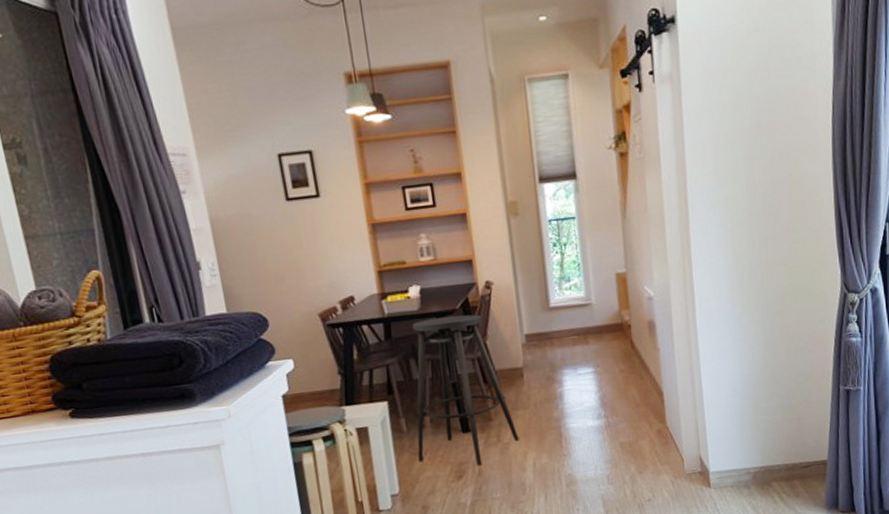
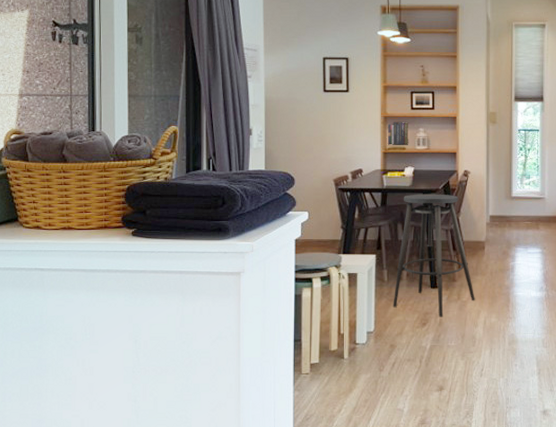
books: none [377,228,408,261] -> present [387,122,408,145]

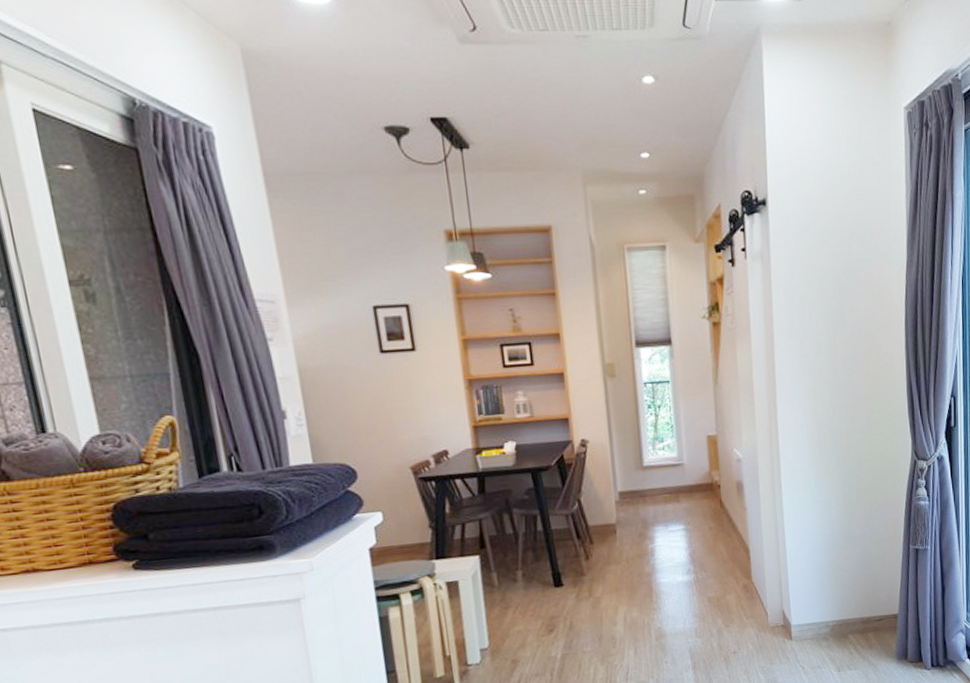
stool: present [393,194,475,317] -> none [507,471,611,620]

